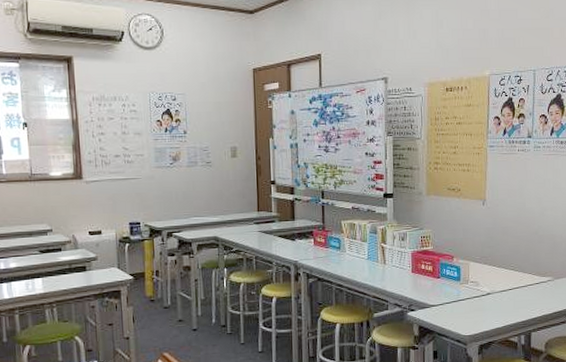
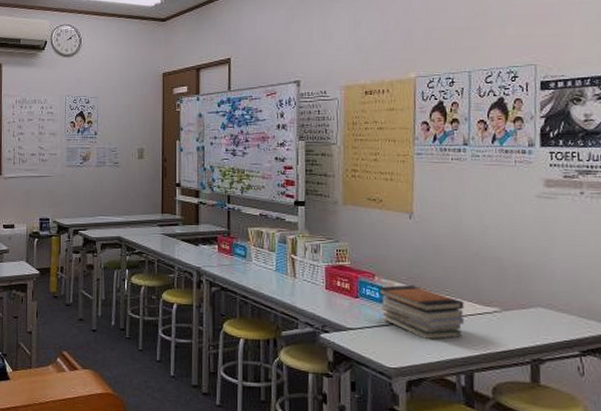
book stack: none [455,262,525,309] -> present [377,284,465,340]

